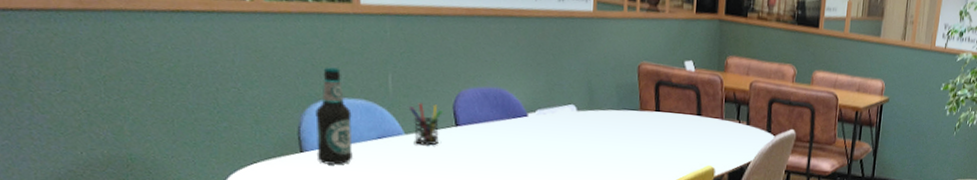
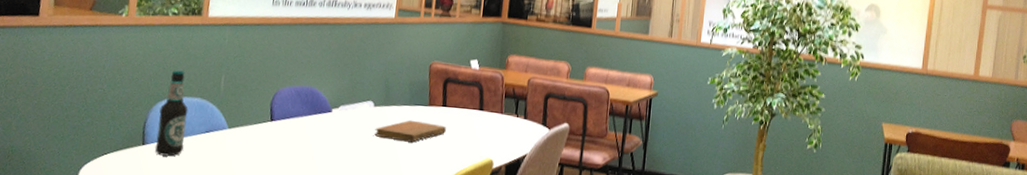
pen holder: present [408,103,443,146] -> none [234,100,262,139]
notebook: none [579,125,662,150] -> present [374,120,447,143]

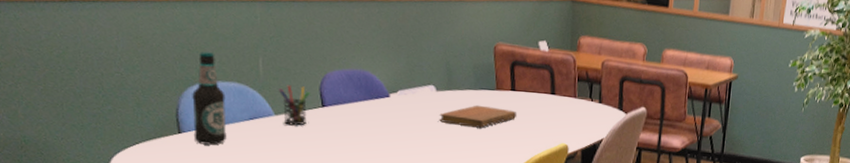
pen holder: none [234,100,262,139] -> present [278,85,310,126]

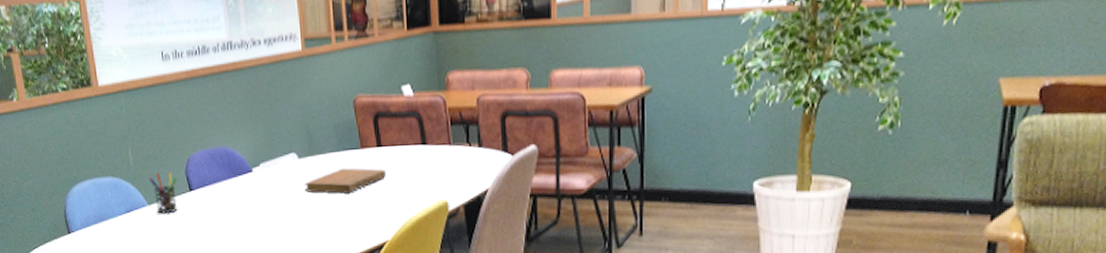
bottle: present [192,52,227,145] -> none [75,150,109,243]

